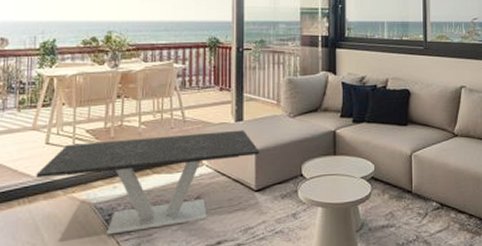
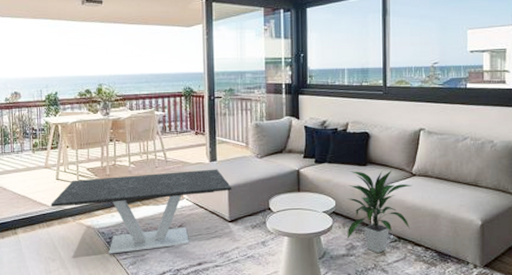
indoor plant: none [386,130,455,223] -> present [346,170,413,253]

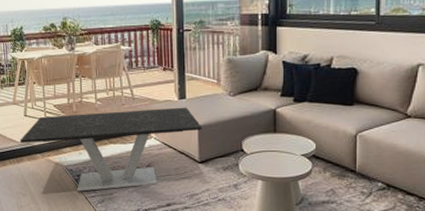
indoor plant: present [346,170,413,253] -> none [327,111,407,201]

